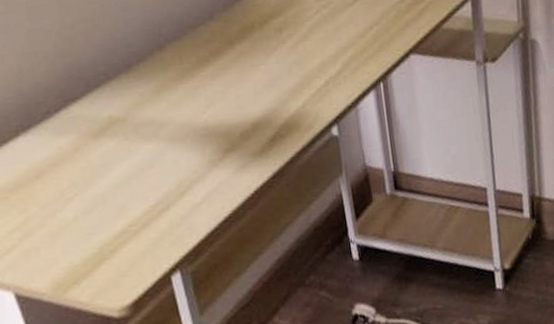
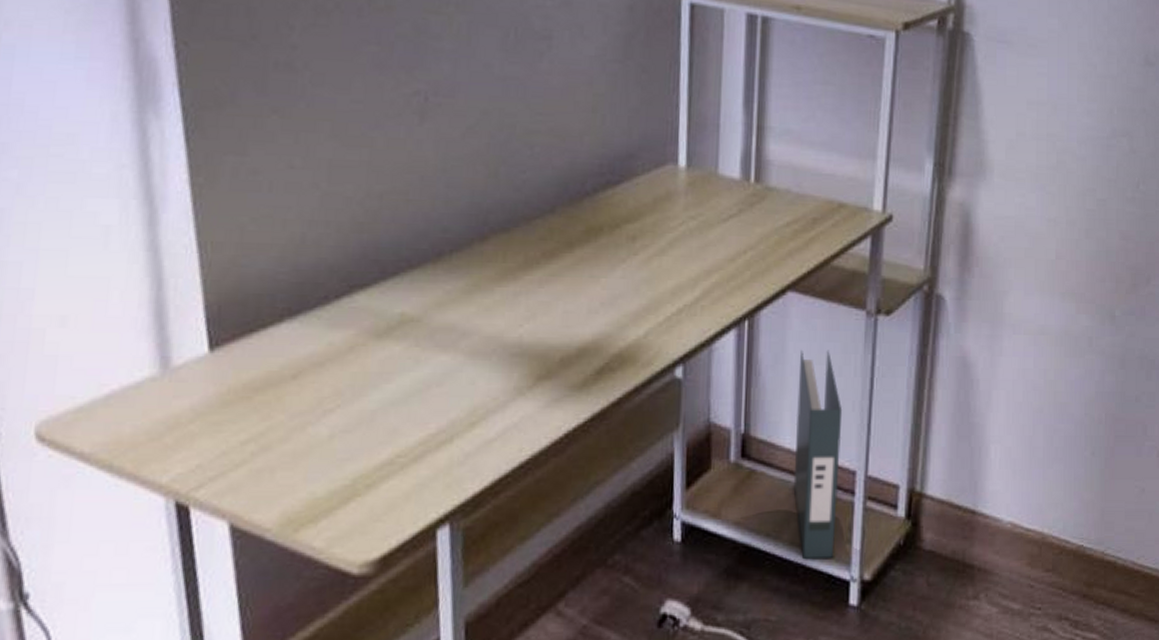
binder: none [428,96,479,259] -> present [793,350,843,559]

